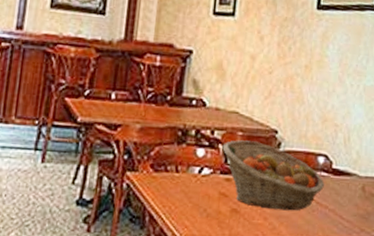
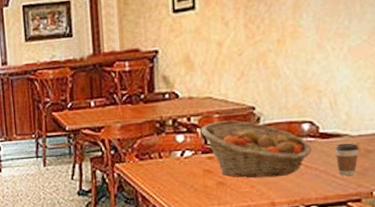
coffee cup: none [344,183,364,218] -> present [335,143,359,176]

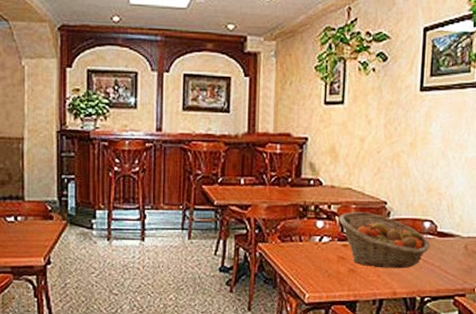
coffee cup: present [335,143,359,176] -> none [448,243,467,272]

